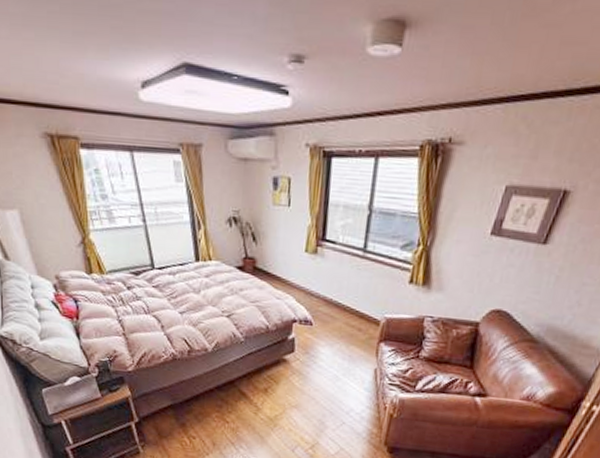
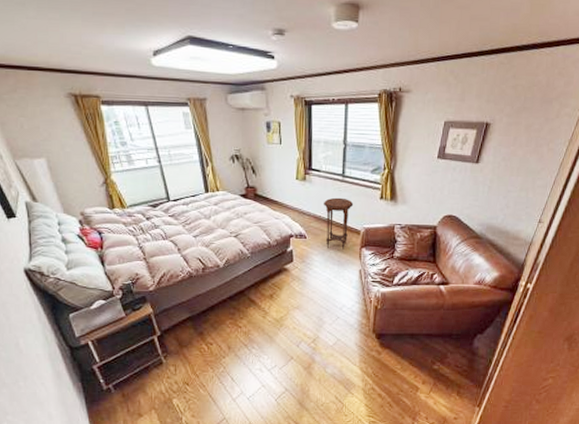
side table: none [335,277,375,343] -> present [323,197,354,250]

